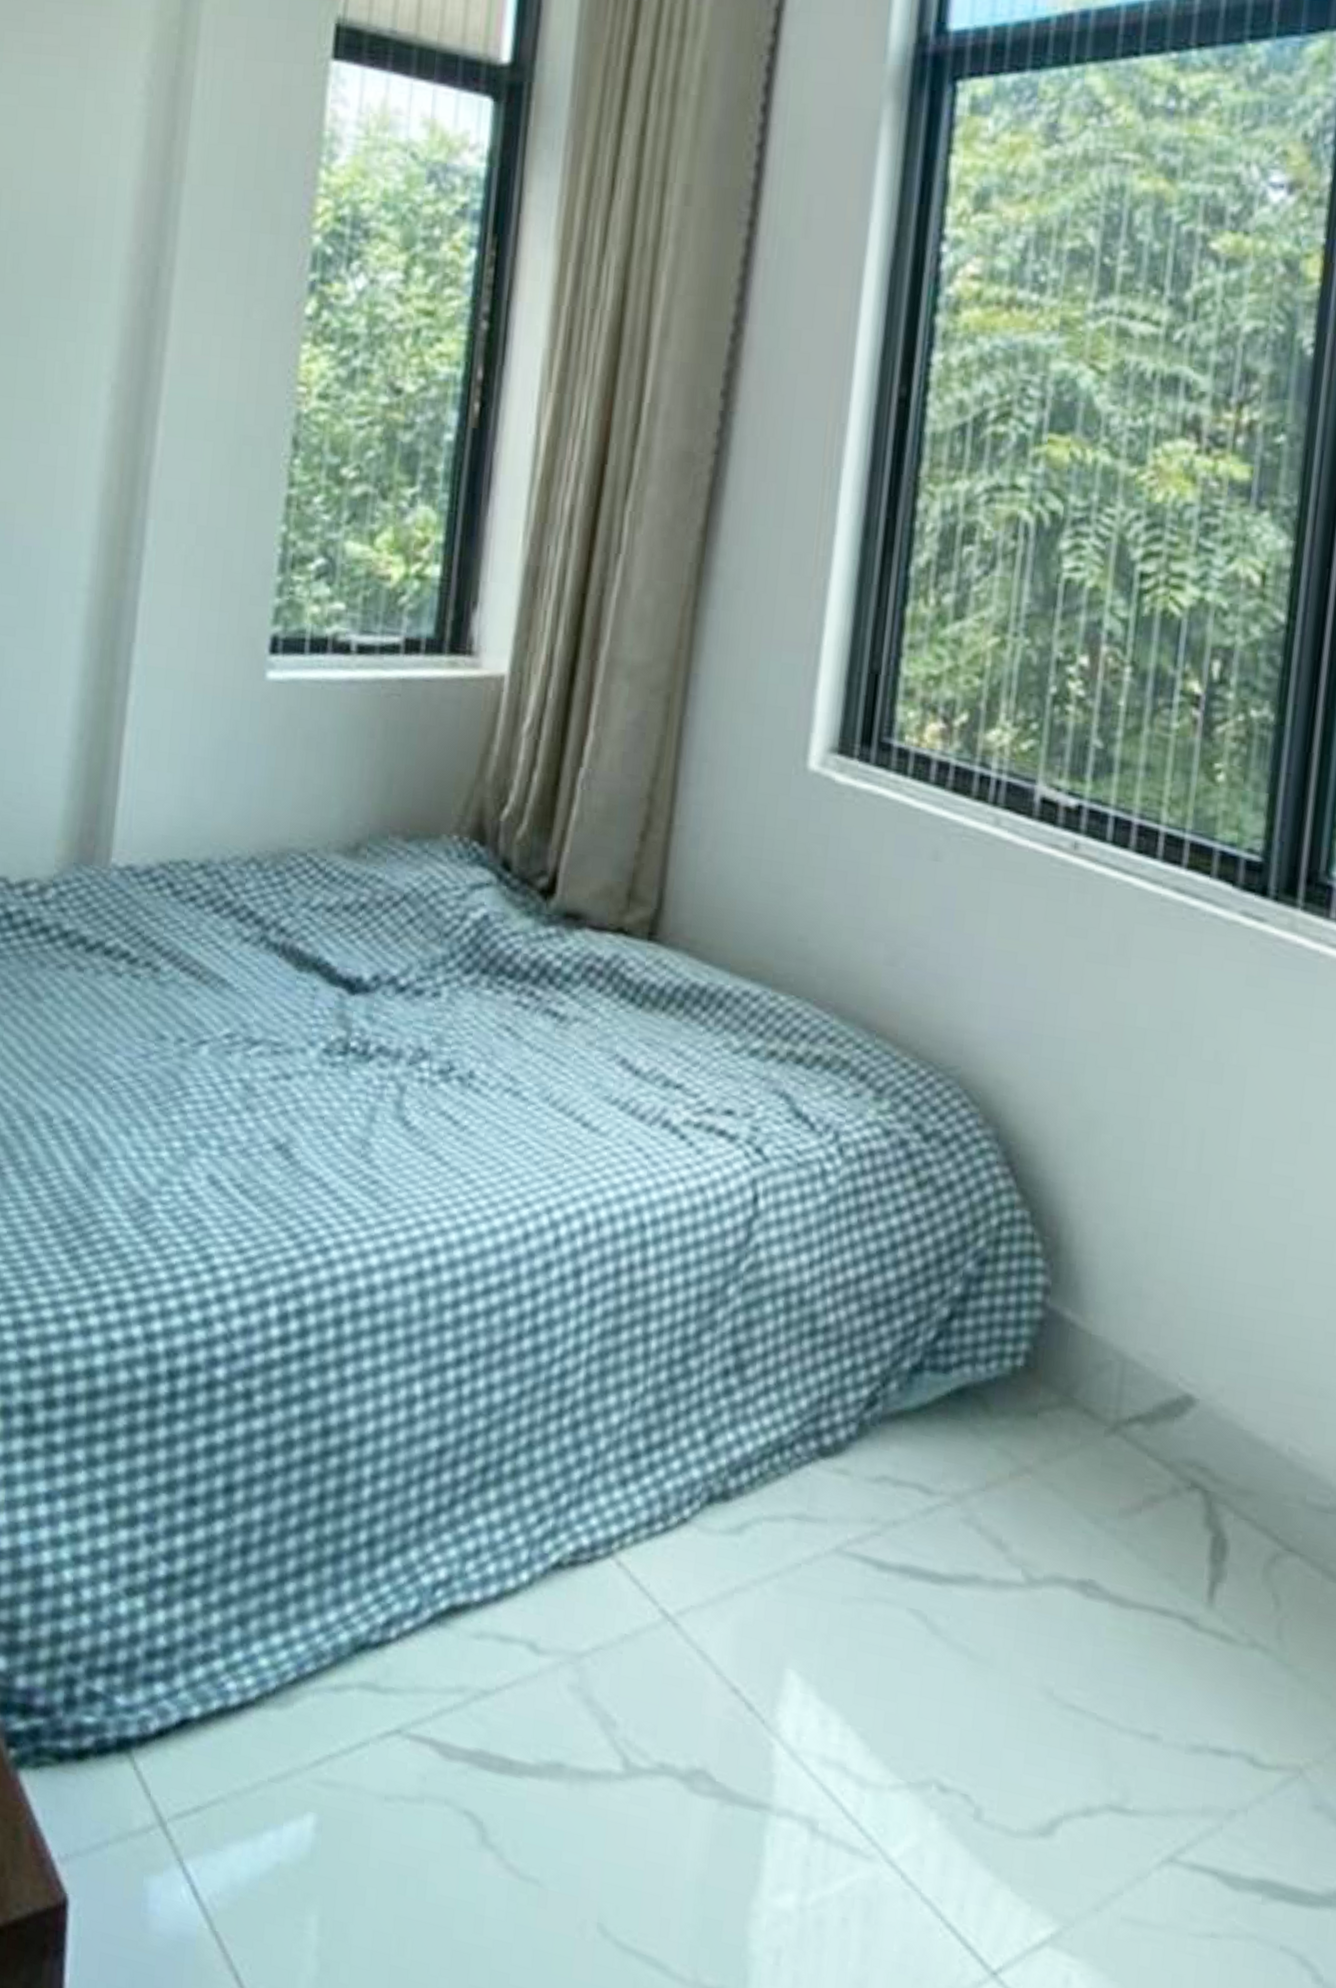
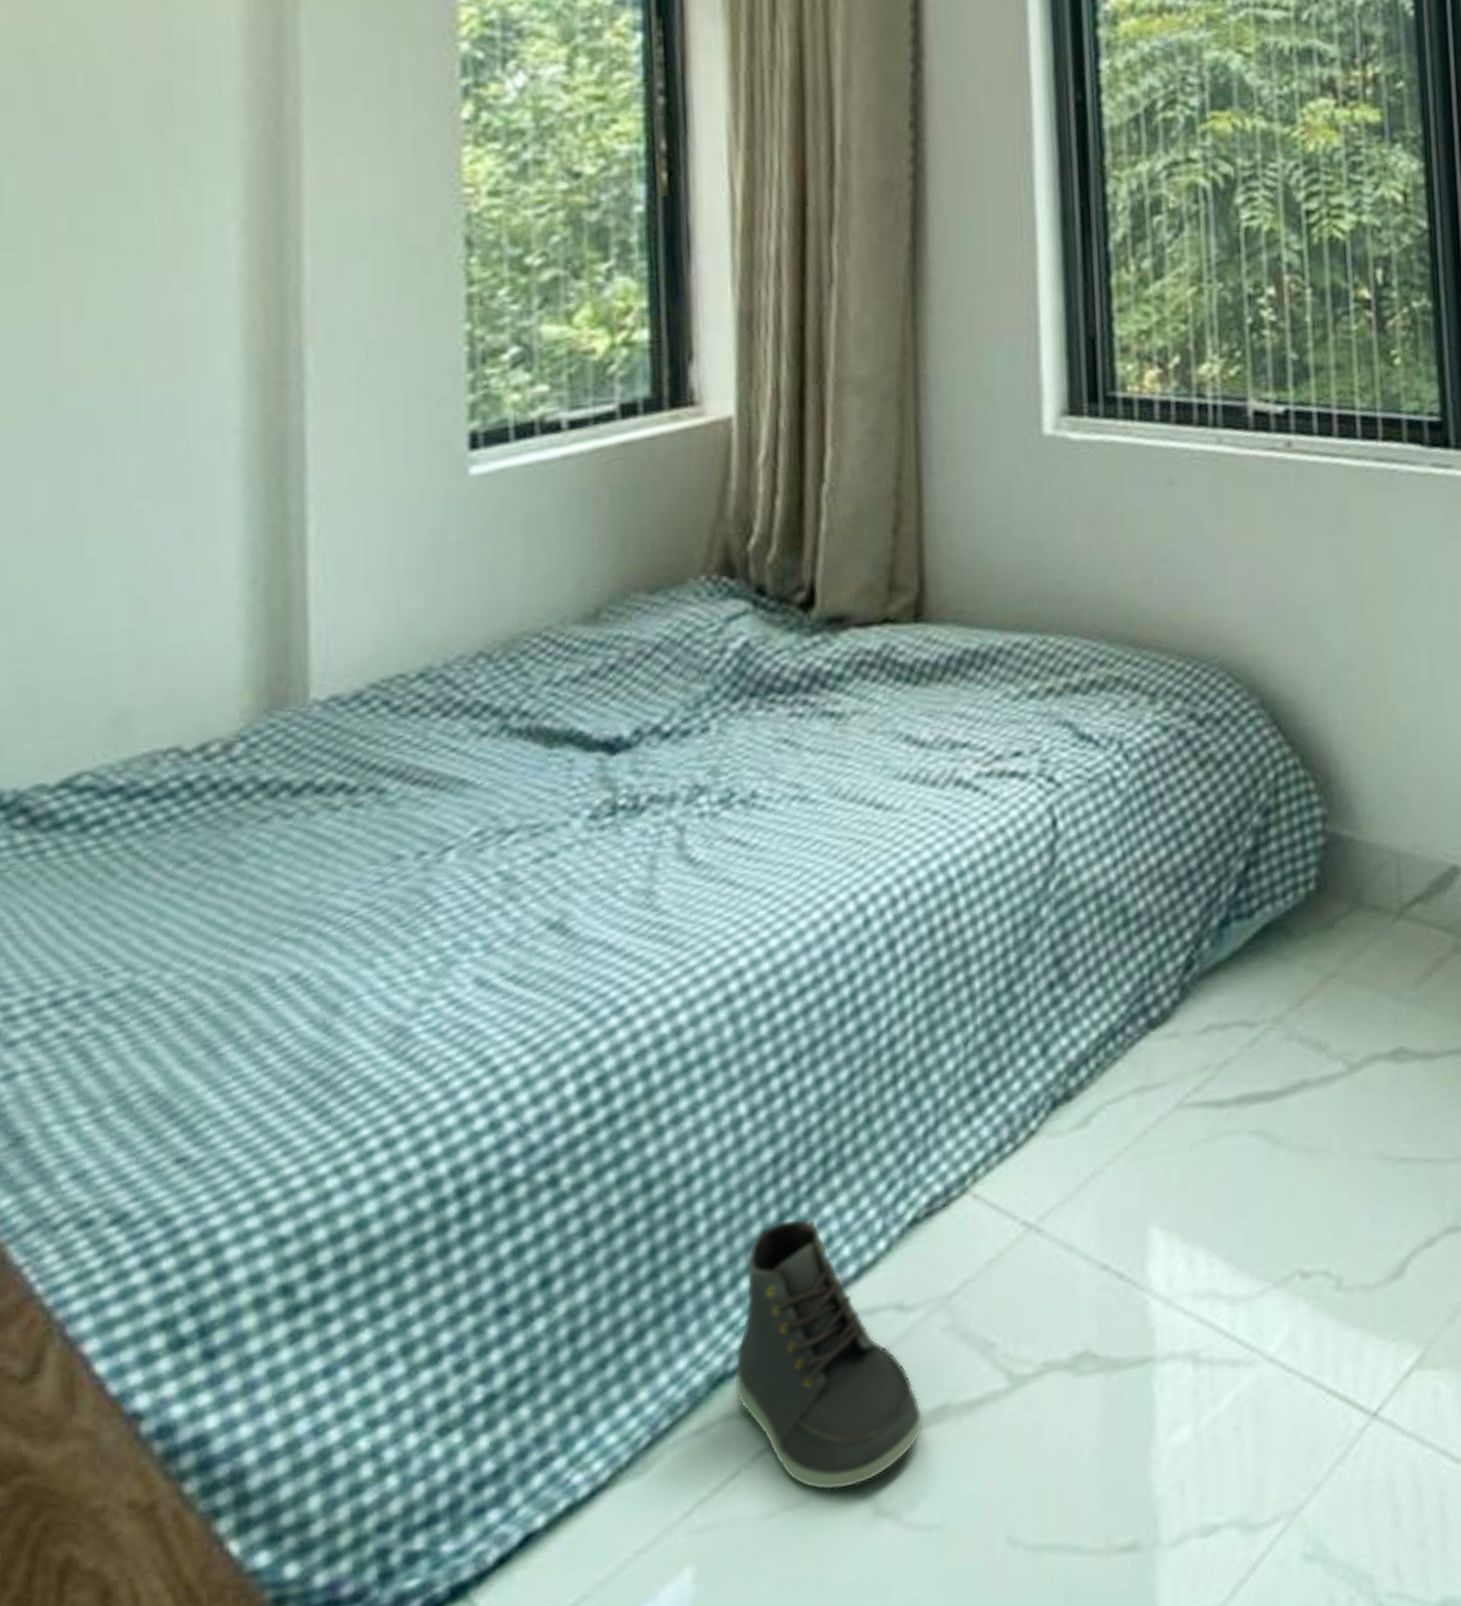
sneaker: none [373,1513,539,1807] -> present [733,1218,924,1491]

